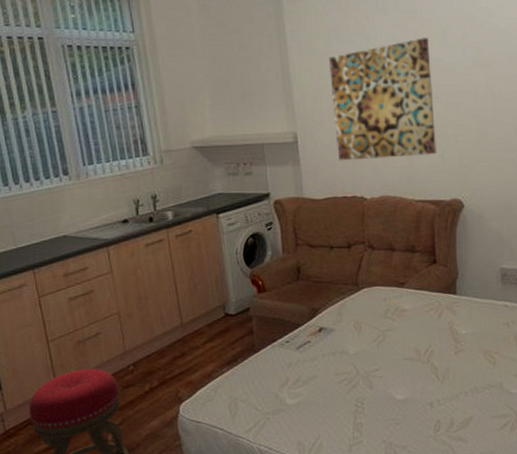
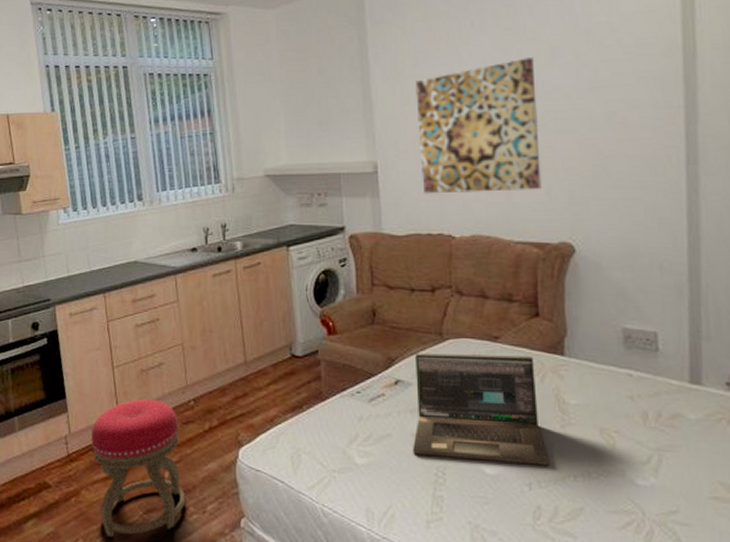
laptop: none [336,297,446,390] -> present [413,353,549,466]

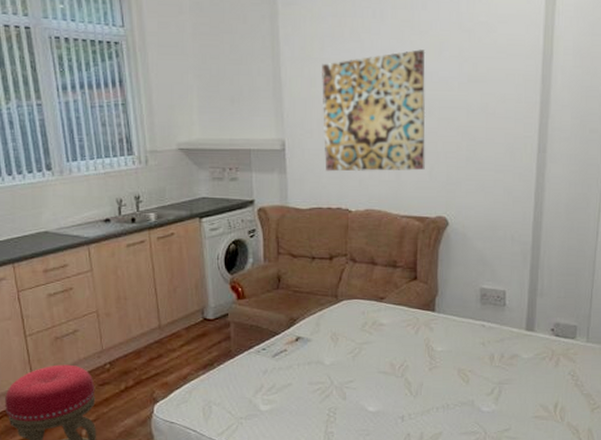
laptop: present [413,353,549,466] -> none [310,313,418,402]

